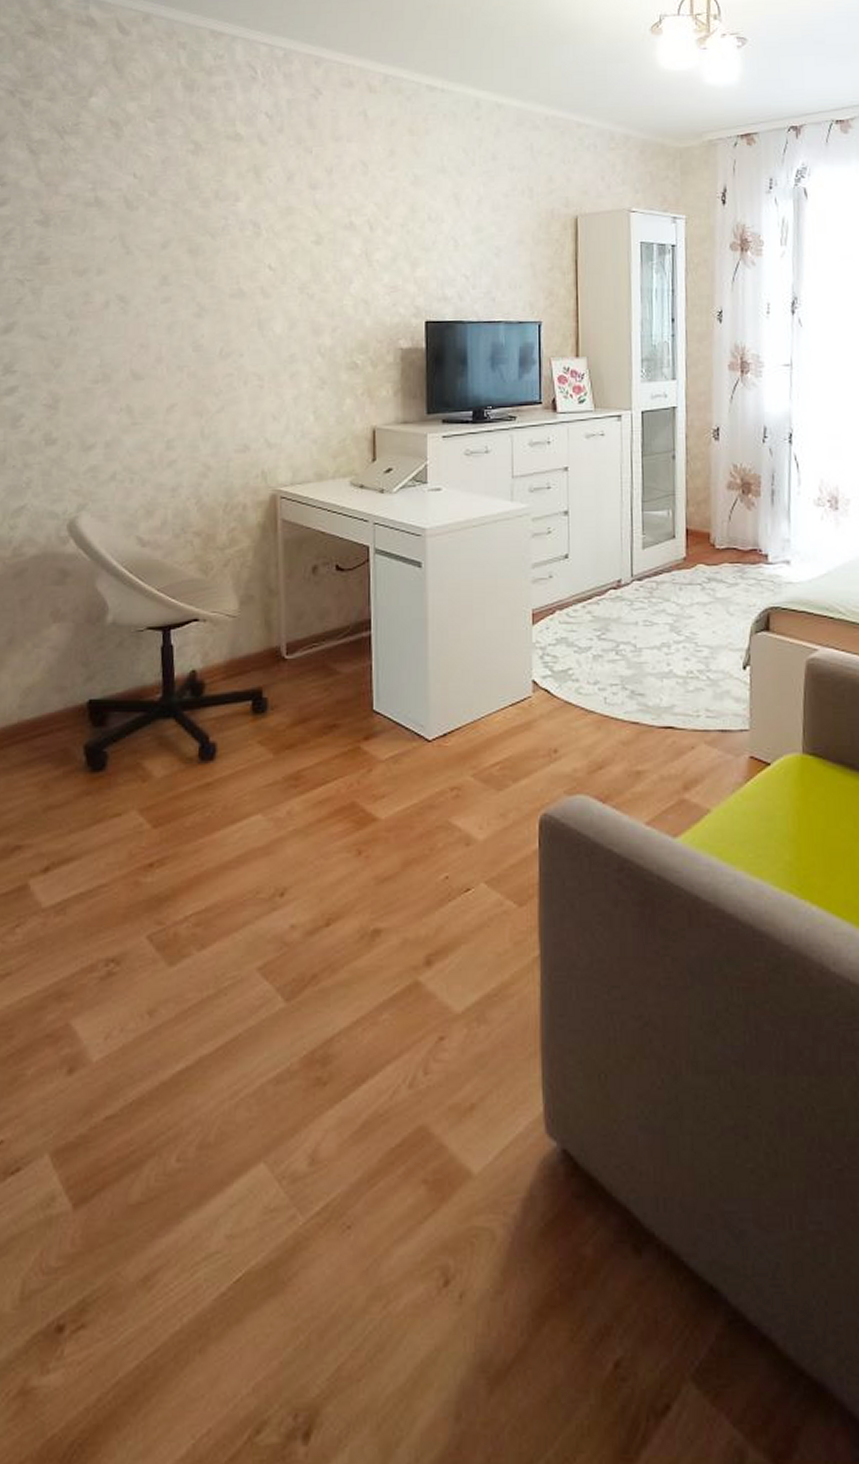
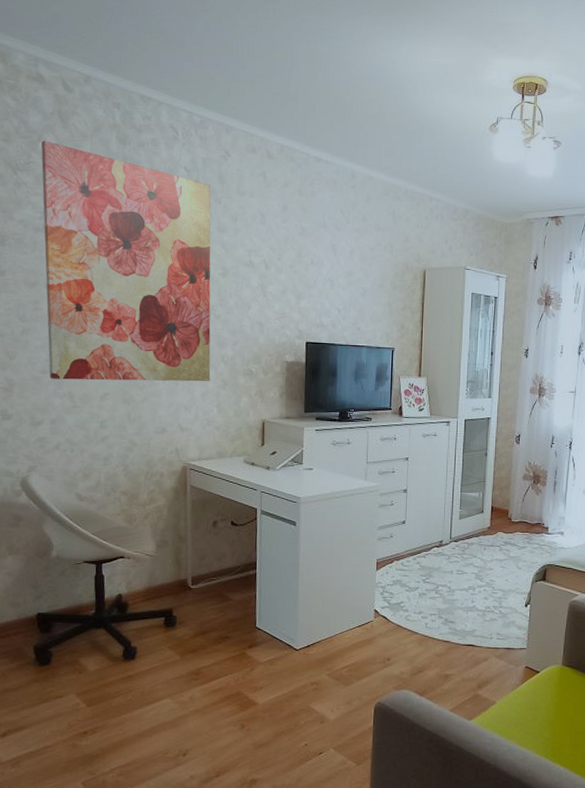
wall art: none [92,94,304,390] -> present [41,140,211,382]

